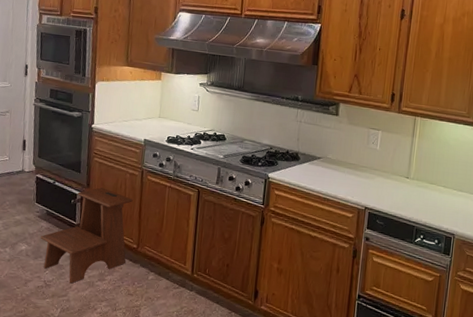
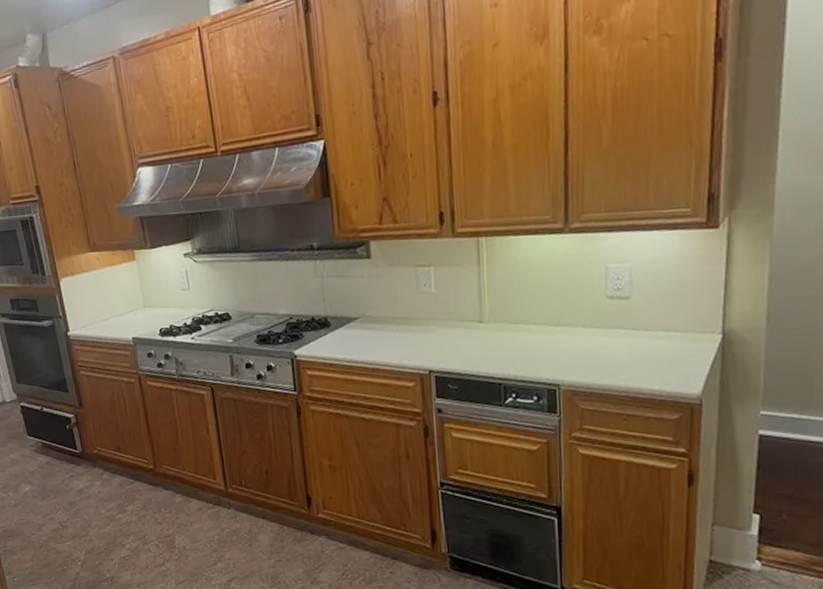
step stool: present [40,187,133,284] -> none [42,405,146,521]

